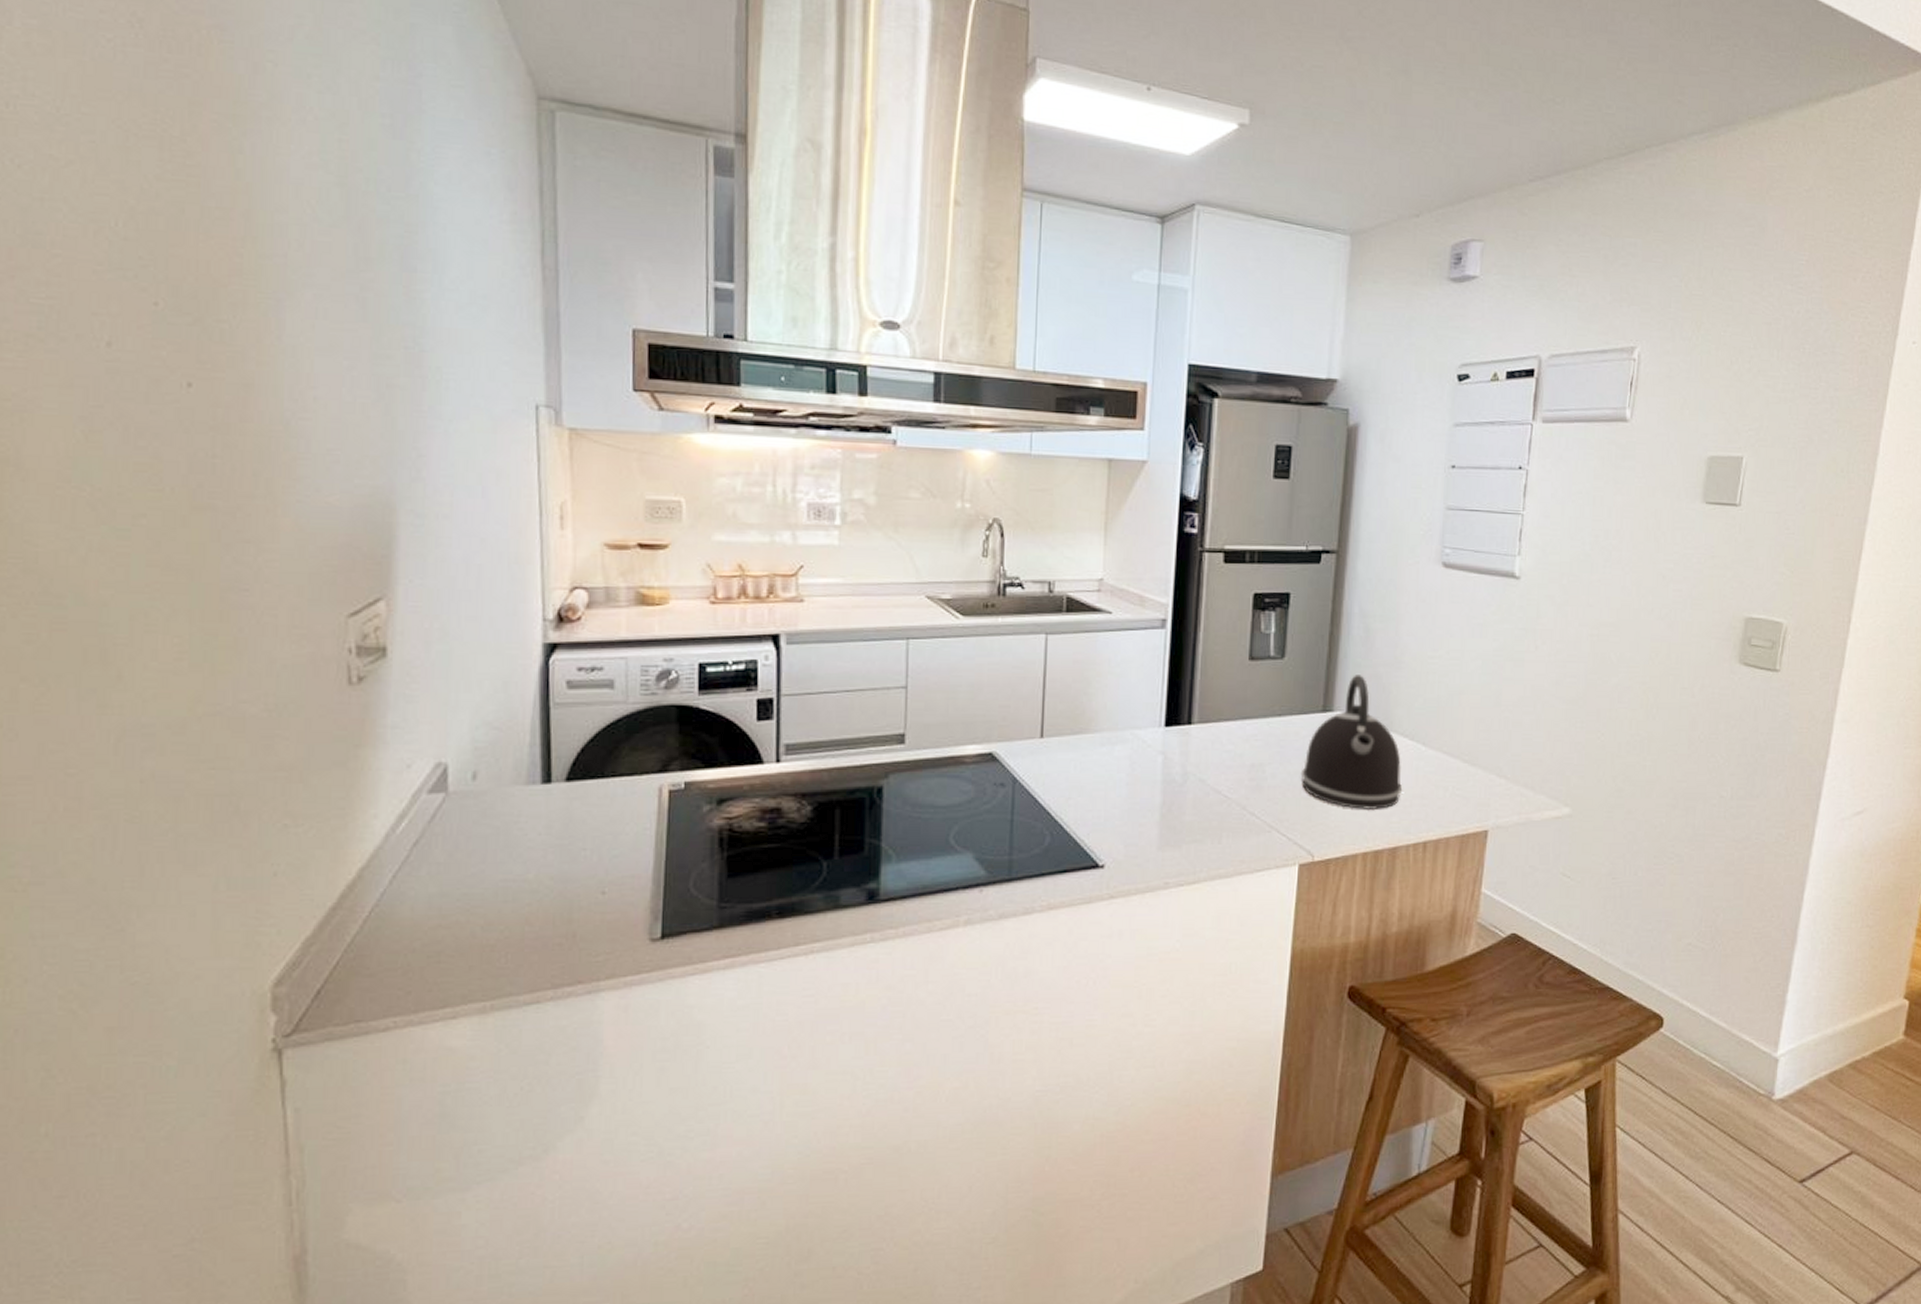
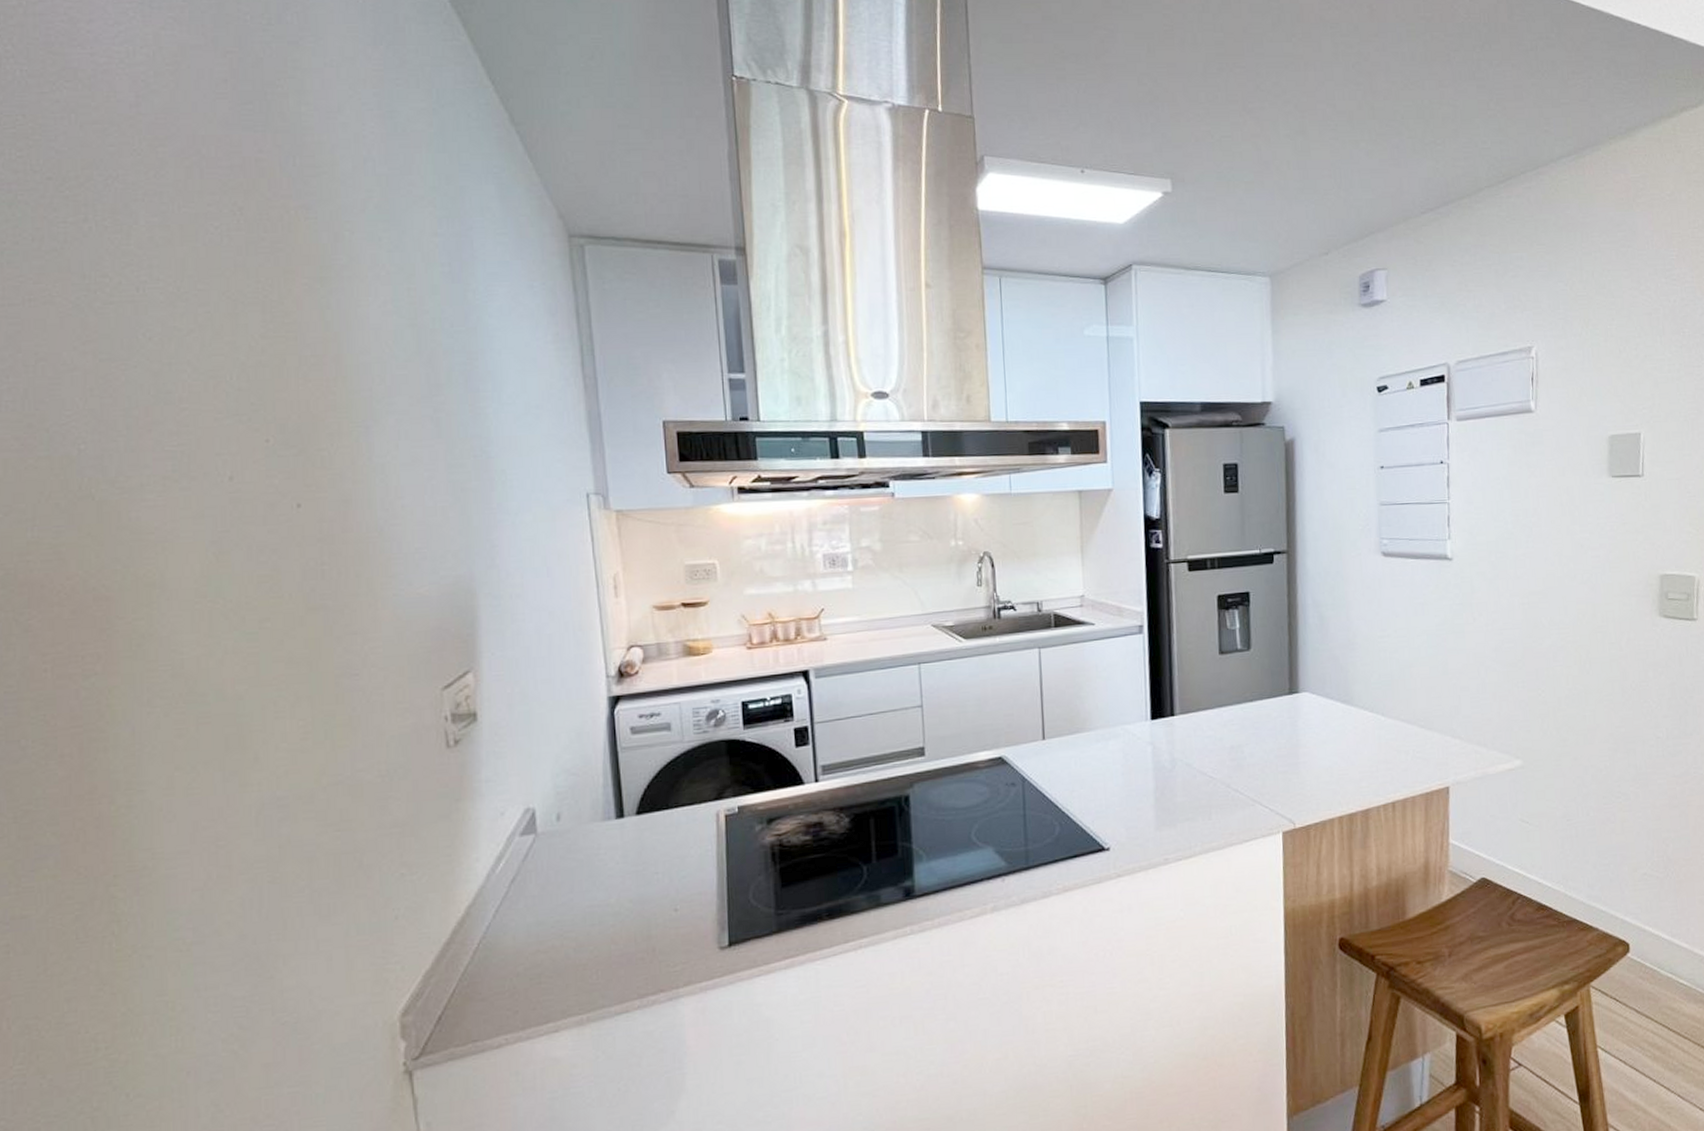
kettle: present [1300,675,1403,811] -> none [1275,658,1369,779]

